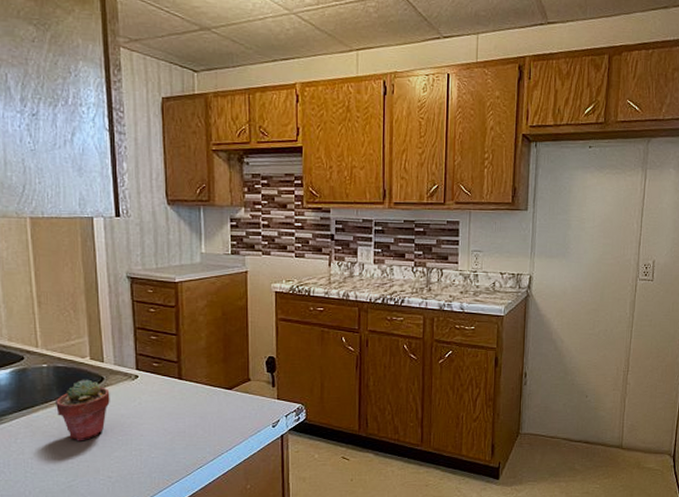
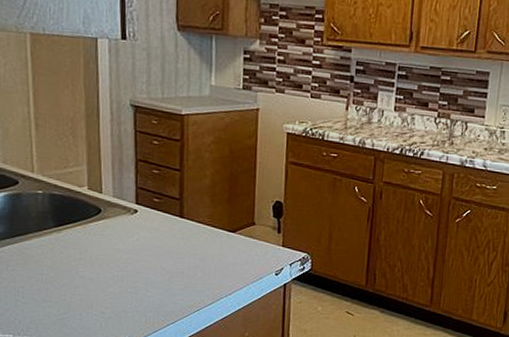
potted succulent: present [54,379,110,441] -> none [49,209,107,274]

